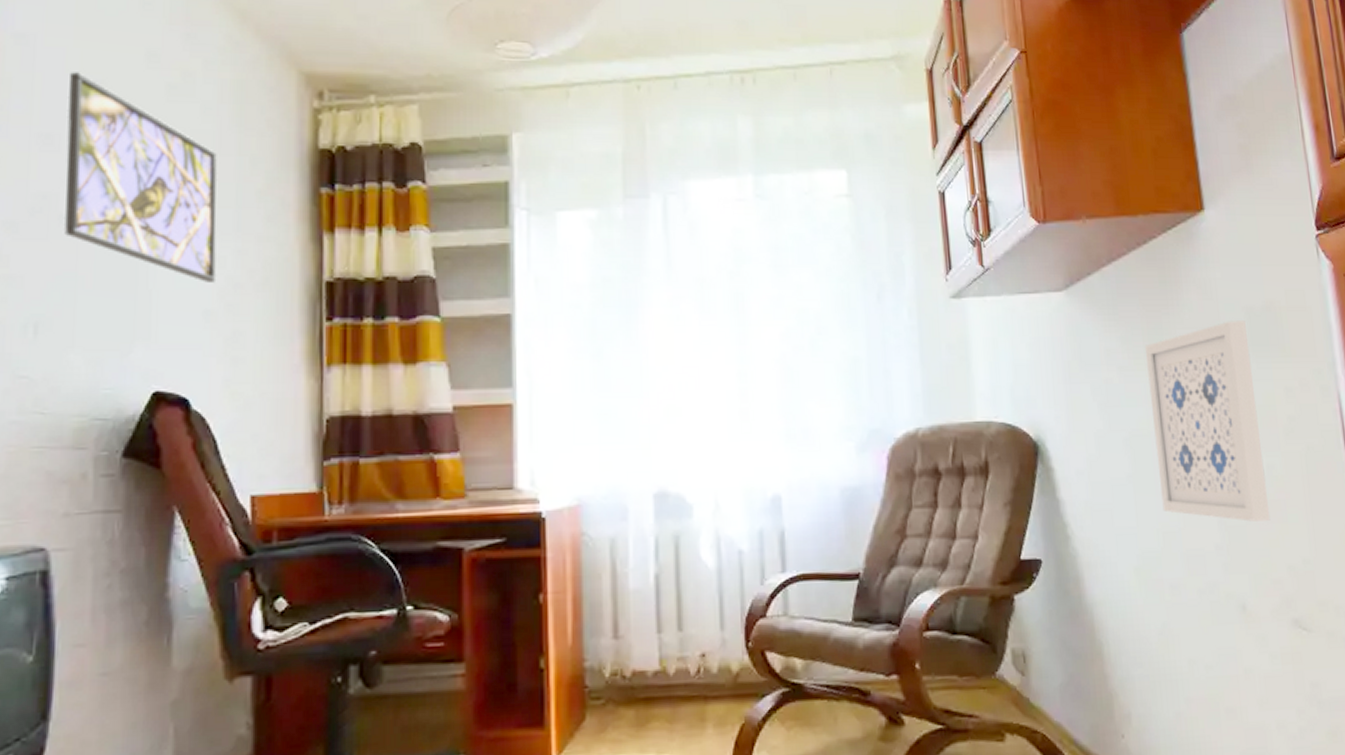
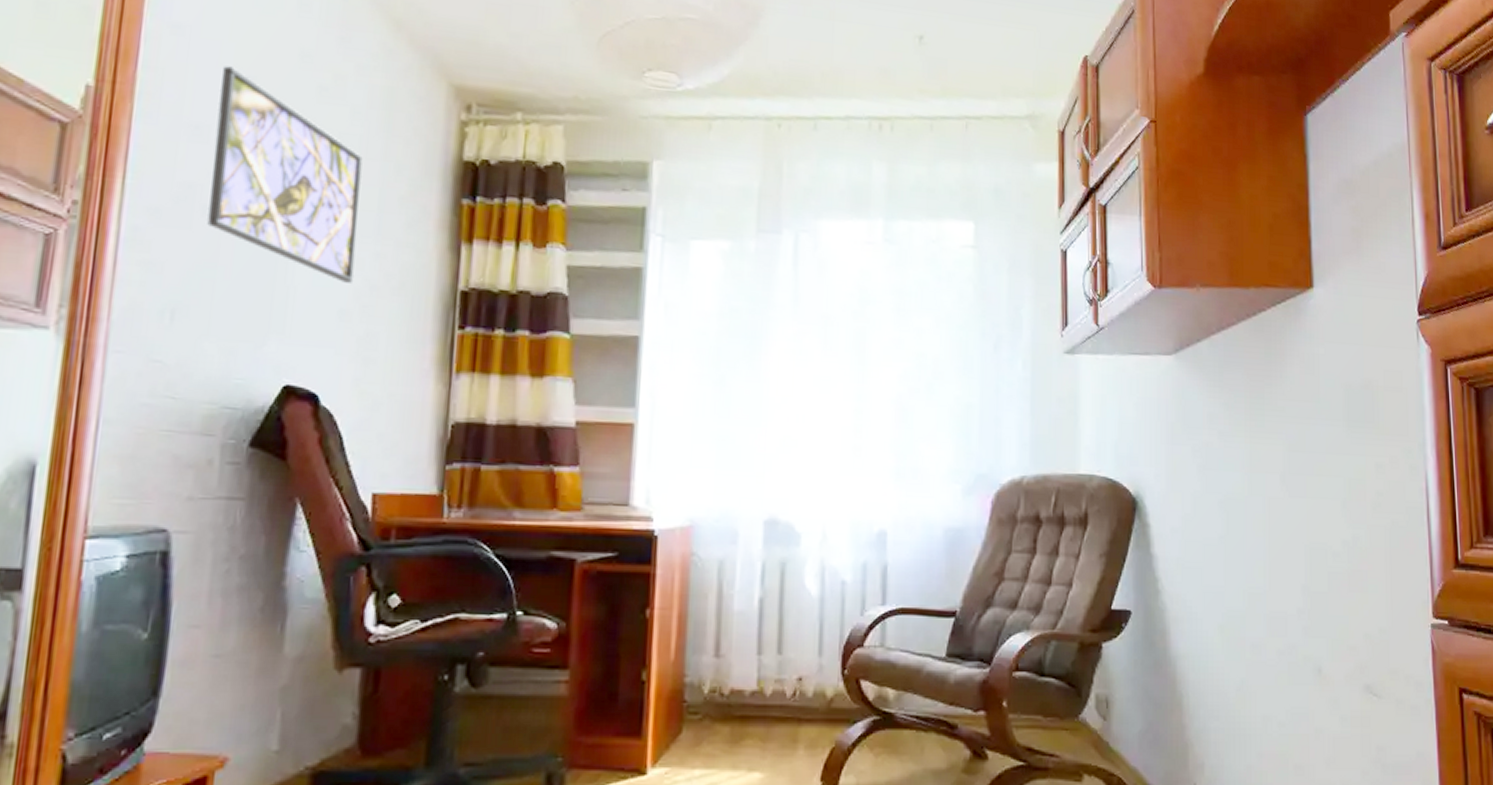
wall art: present [1144,321,1271,522] -> none [1246,395,1352,590]

